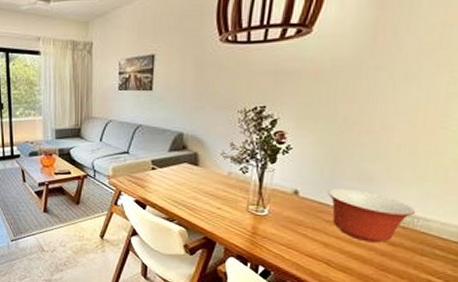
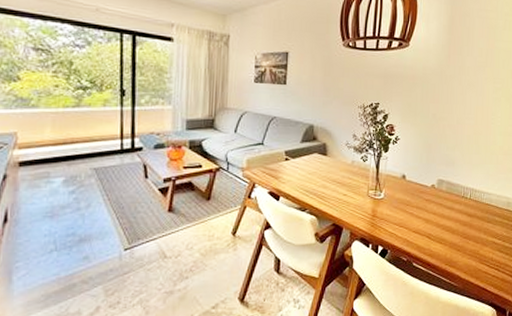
mixing bowl: present [327,188,416,243] -> none [425,172,482,216]

